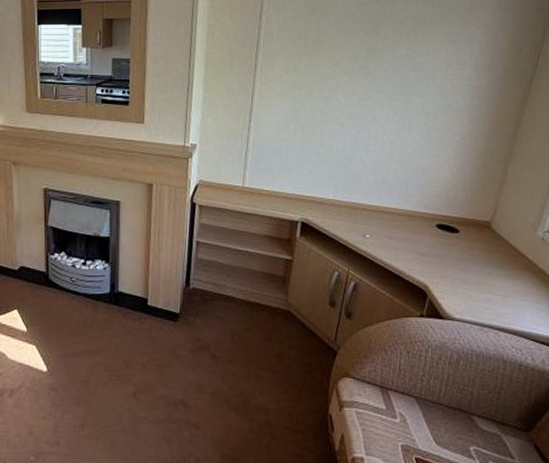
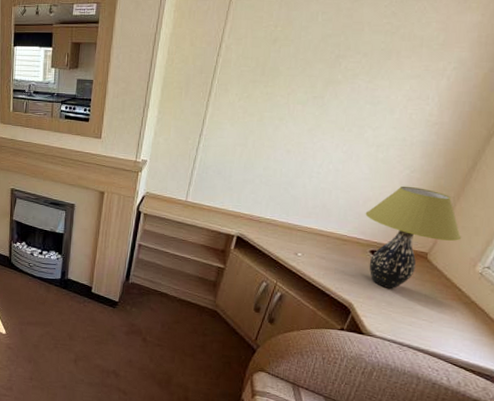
table lamp: none [425,153,519,264] -> present [365,186,462,289]

